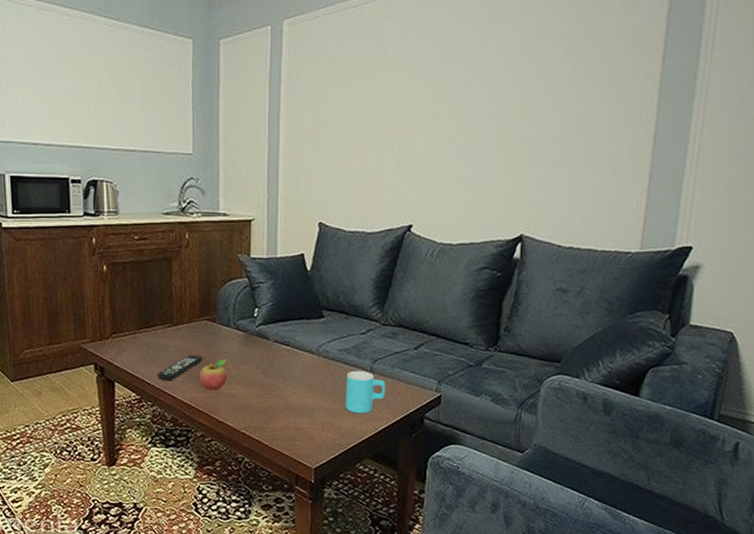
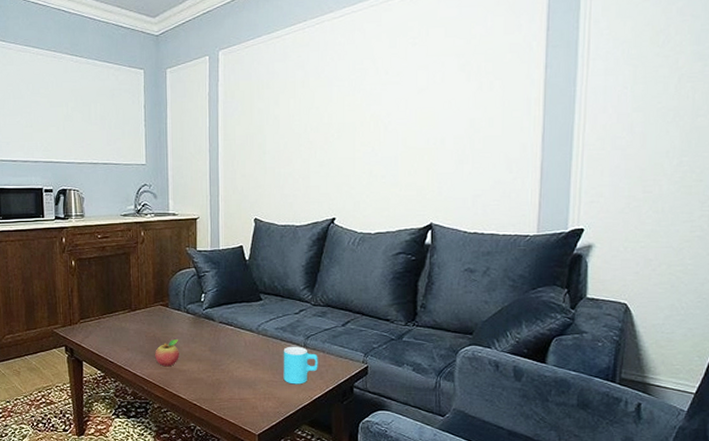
remote control: present [157,355,203,381] -> none [119,336,158,360]

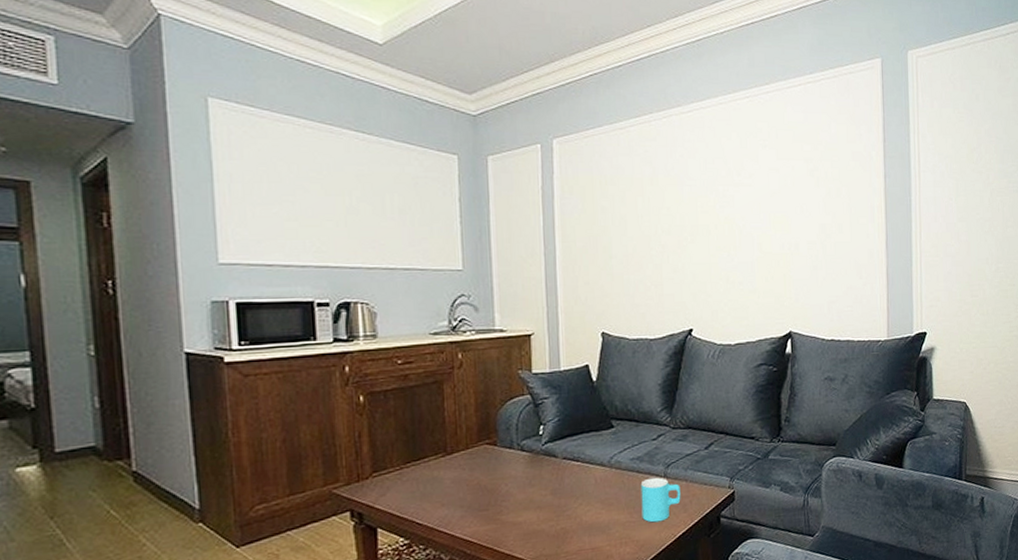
fruit: present [155,339,179,367] -> none [480,485,513,522]

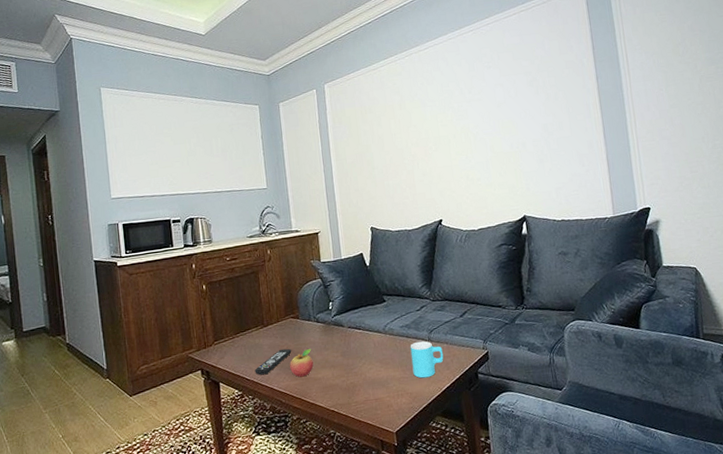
remote control: none [429,484,484,519] -> present [254,348,292,376]
fruit: none [480,485,513,522] -> present [290,349,314,378]

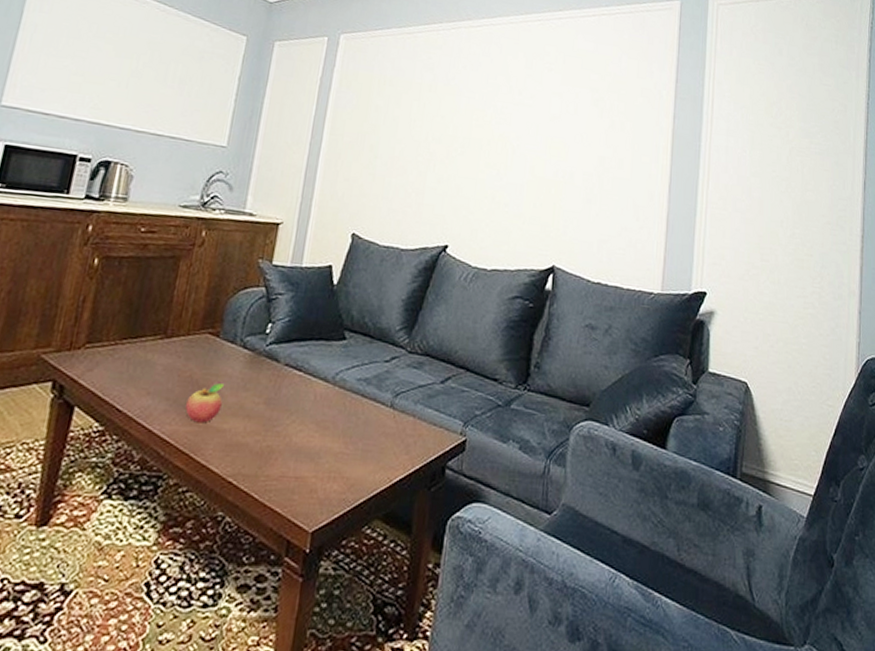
remote control: present [254,348,292,376] -> none [132,375,196,409]
cup: present [410,341,444,378] -> none [358,405,407,460]

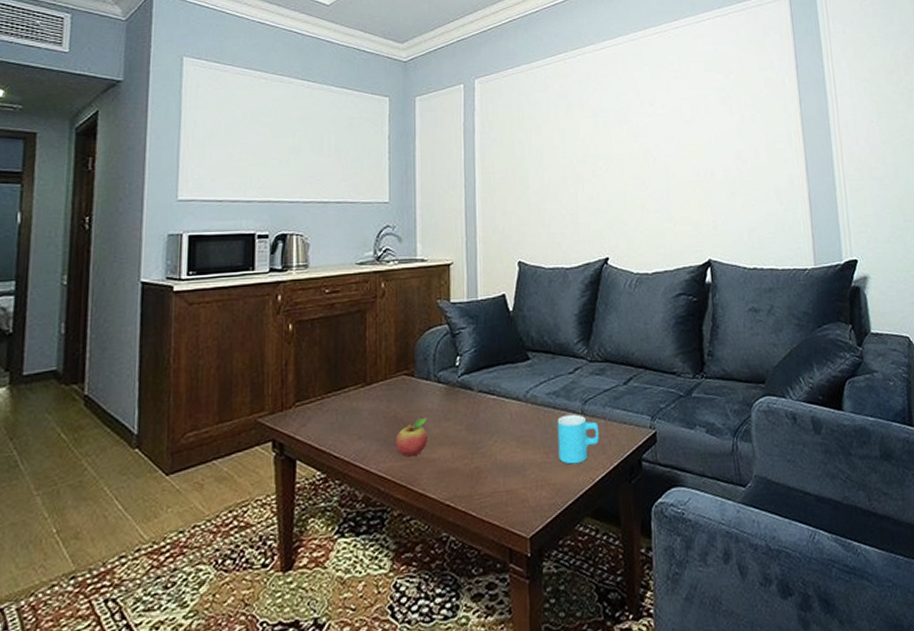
cup: none [358,405,407,460] -> present [557,414,599,465]

